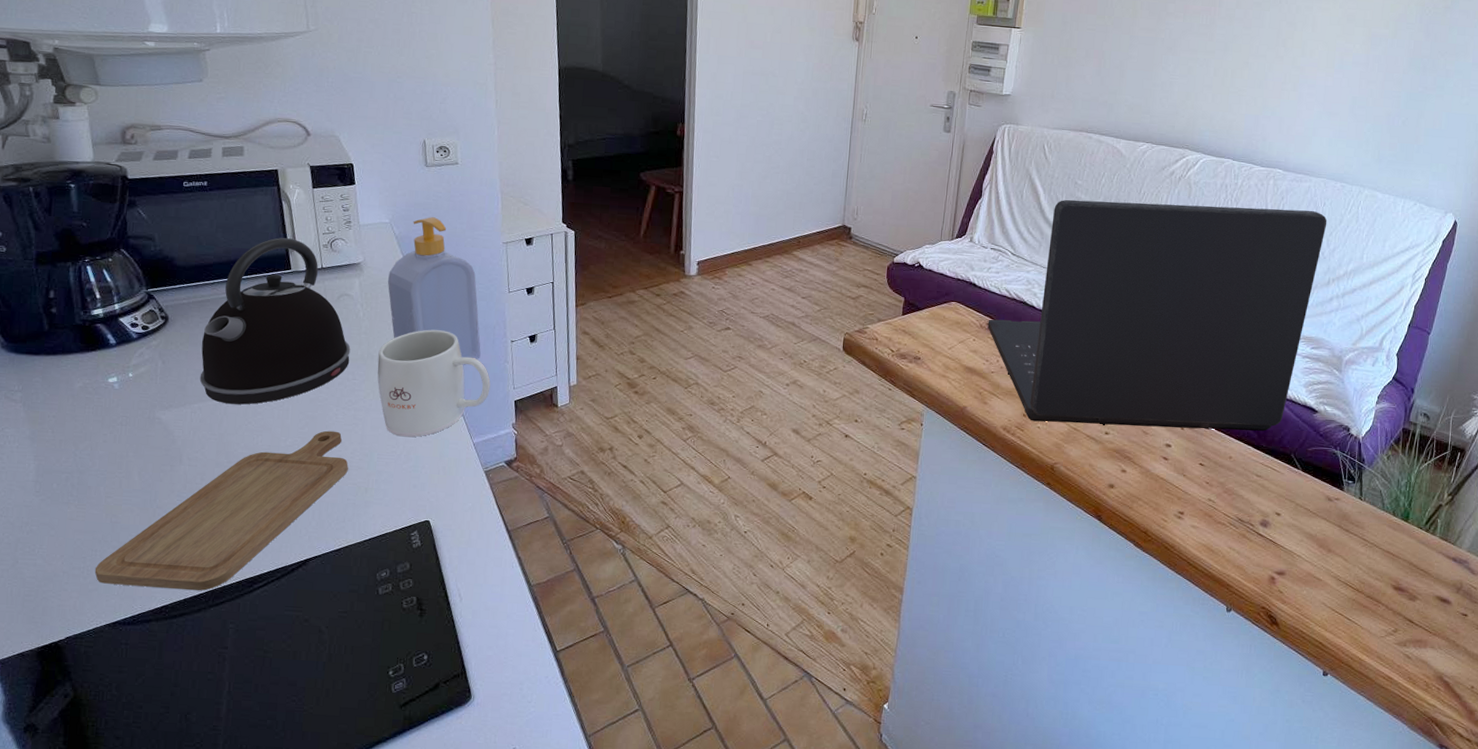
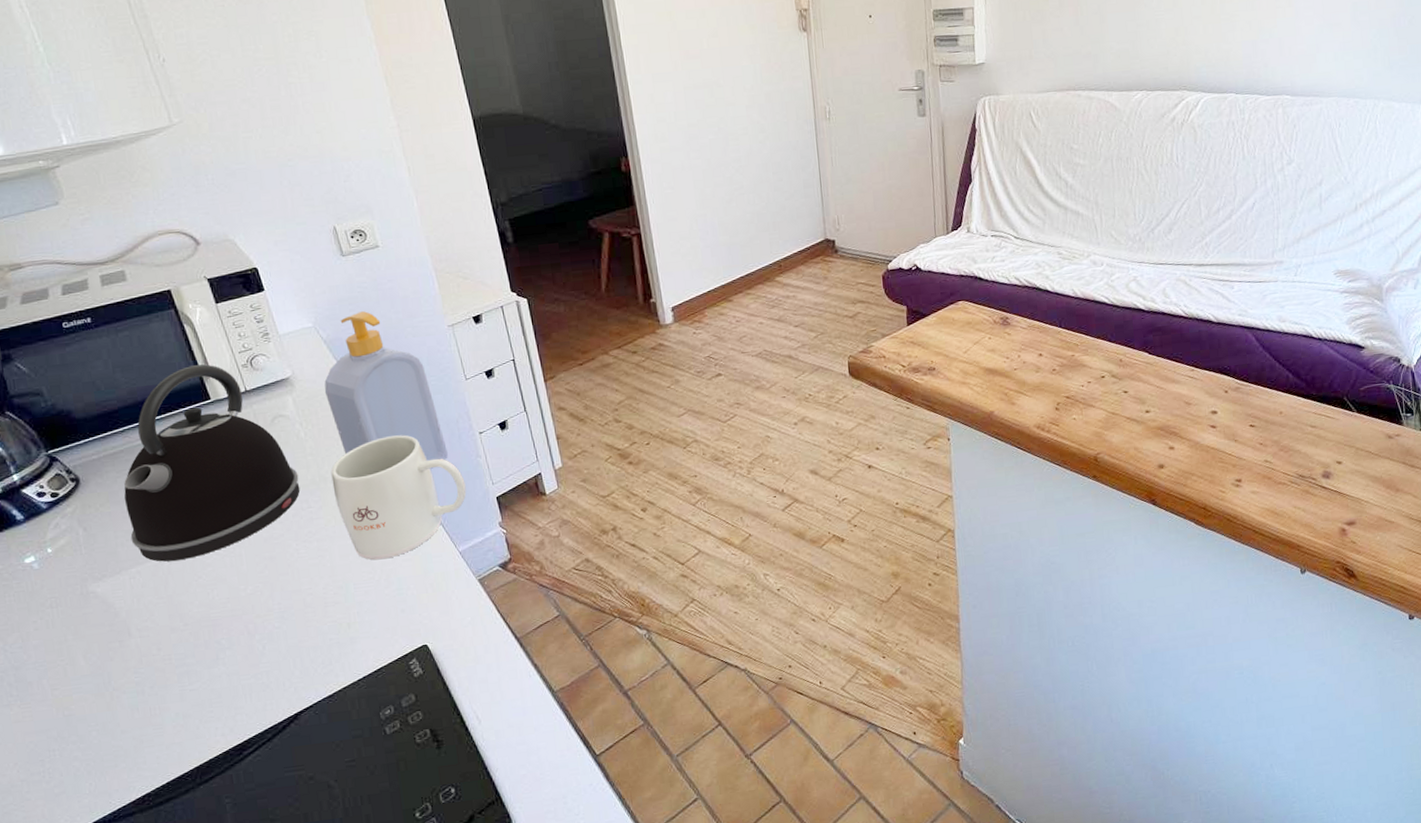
chopping board: present [94,430,348,591] -> none [57,568,324,785]
laptop: present [987,199,1327,431] -> none [1001,133,1346,414]

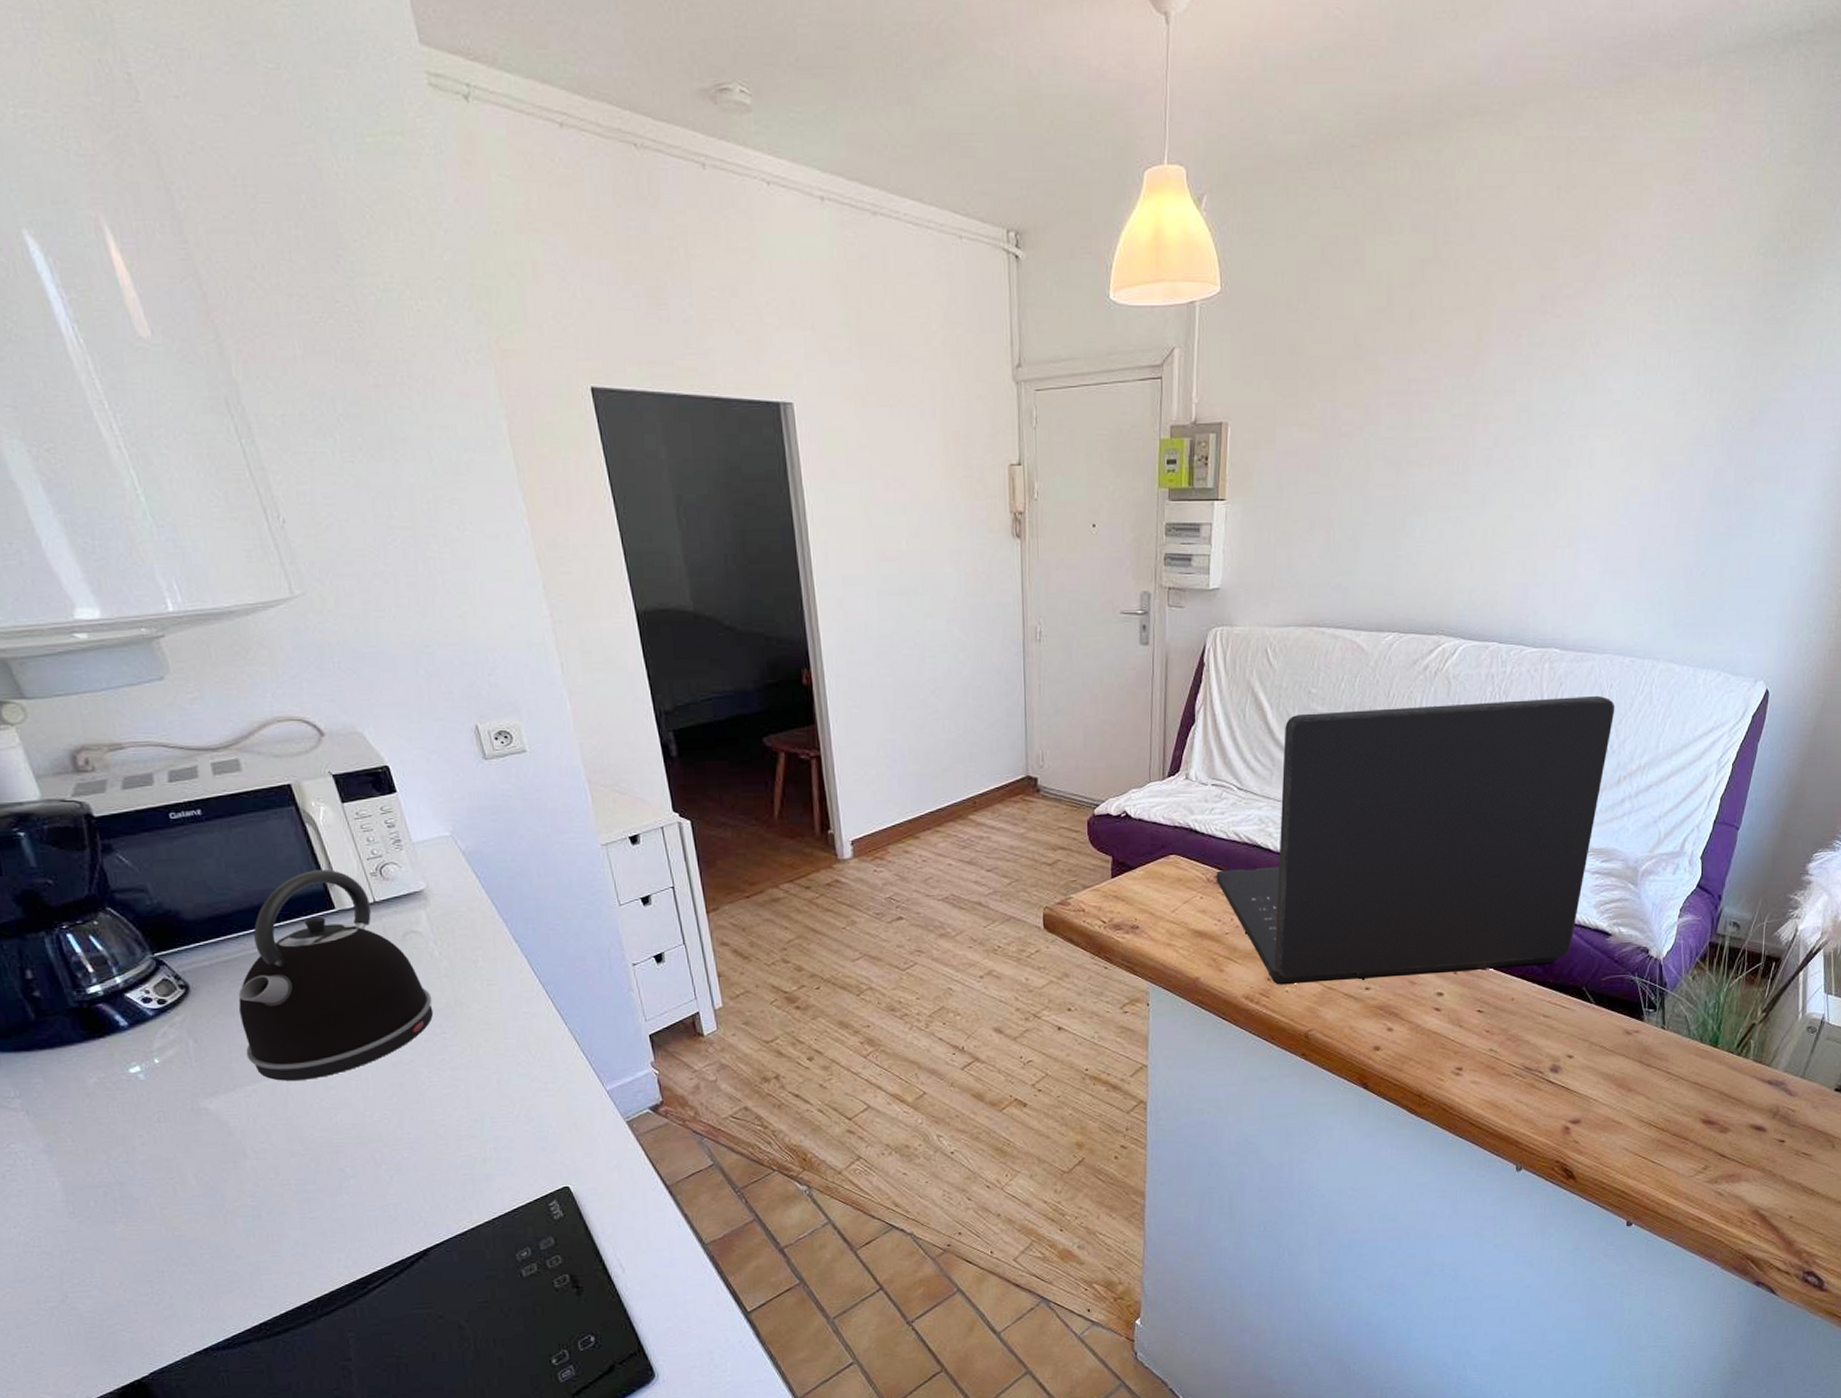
soap bottle: present [324,311,448,469] -> none [462,822,597,1000]
mug: present [331,435,467,561] -> none [467,961,617,1094]
laptop: none [1001,133,1346,414] -> present [1216,695,1615,985]

